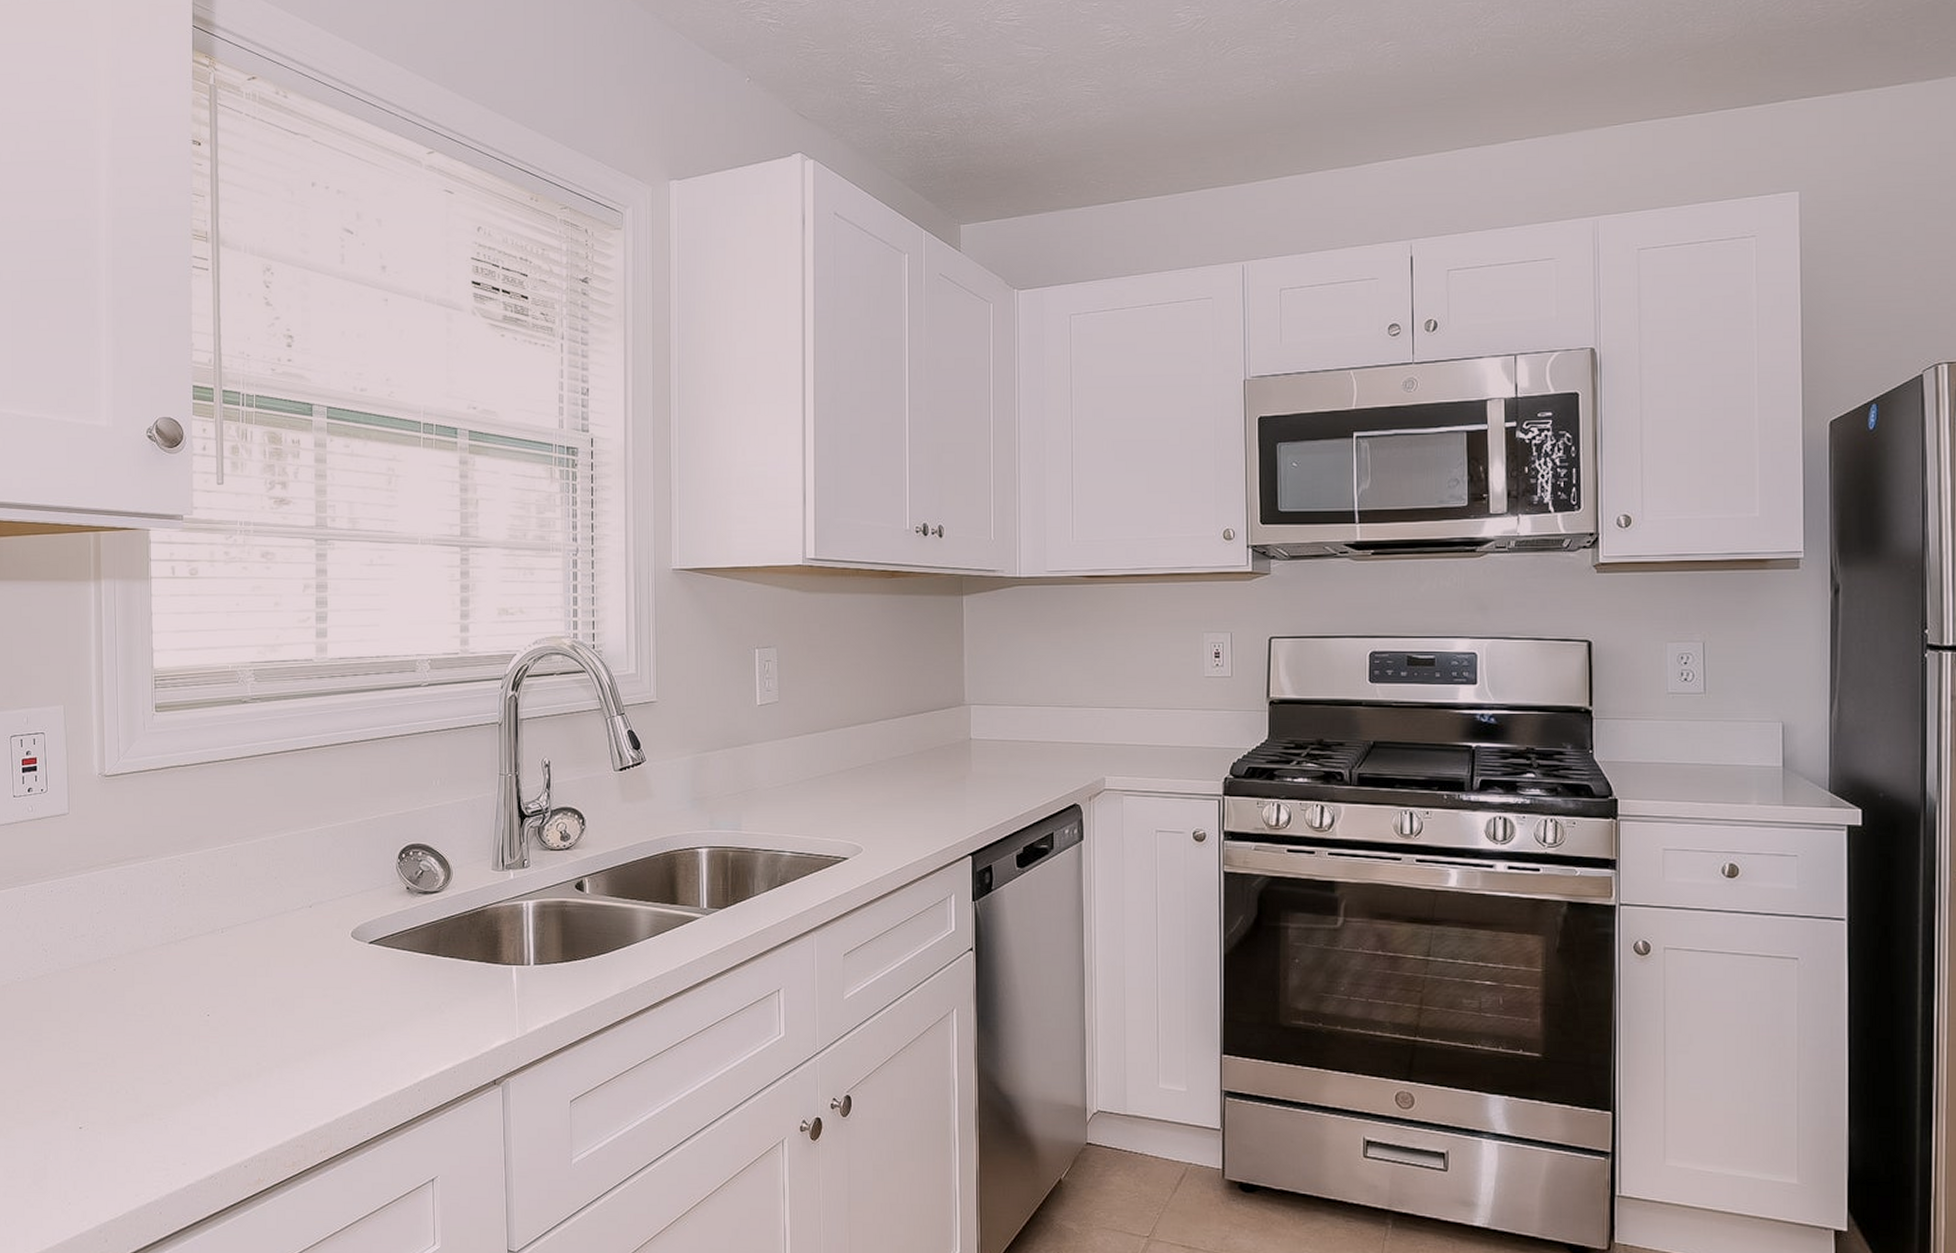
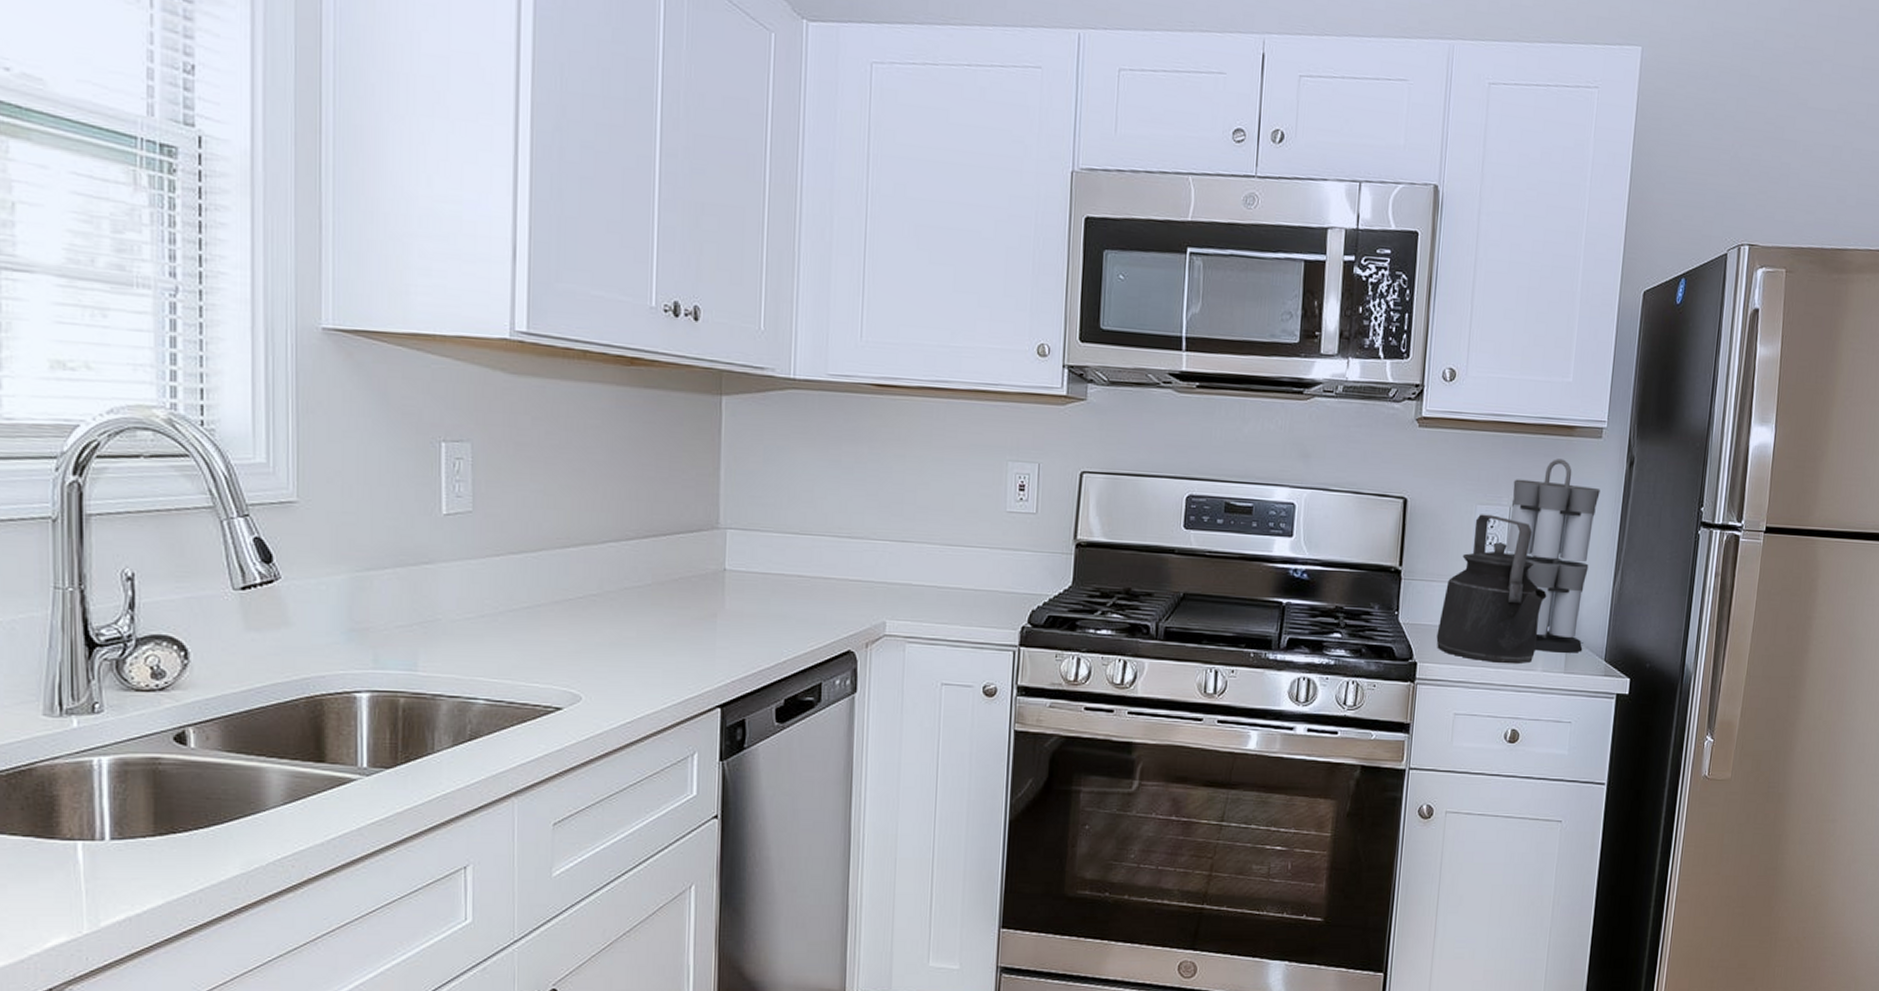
kettle: none [1636,651,1755,798] -> present [1436,514,1547,665]
spice rack: none [1703,592,1803,785] -> present [1506,459,1600,653]

